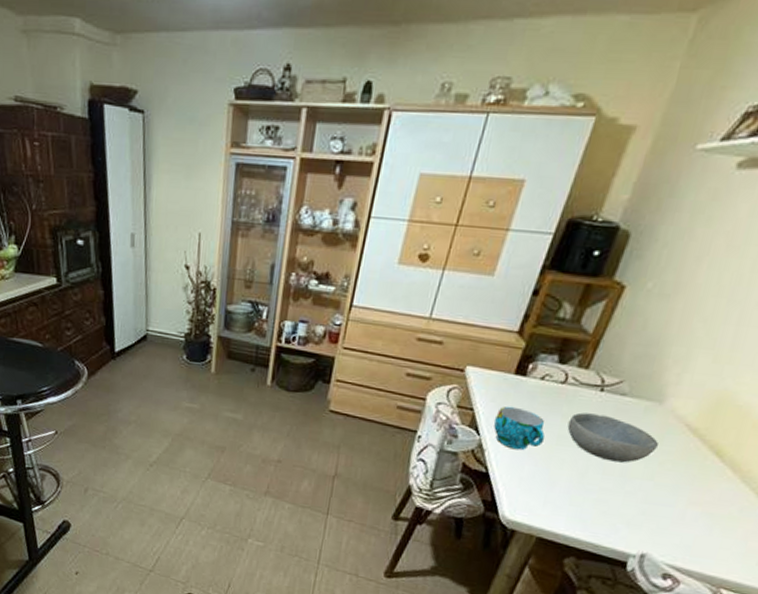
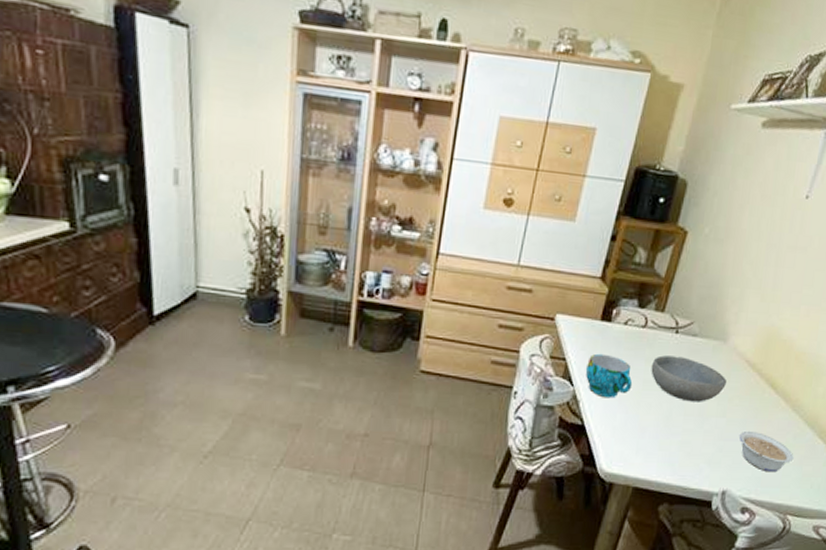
legume: none [667,497,738,544] -> present [739,430,794,473]

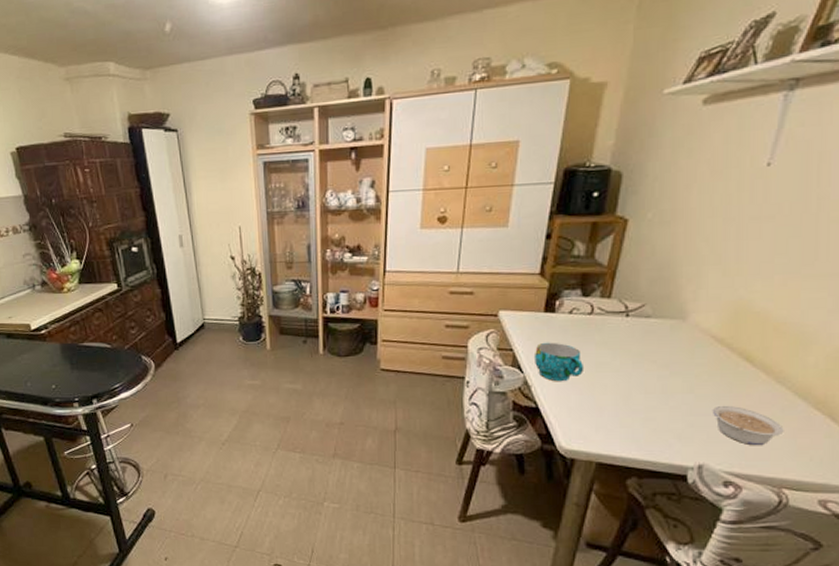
bowl: present [651,355,727,402] -> none [603,338,692,380]

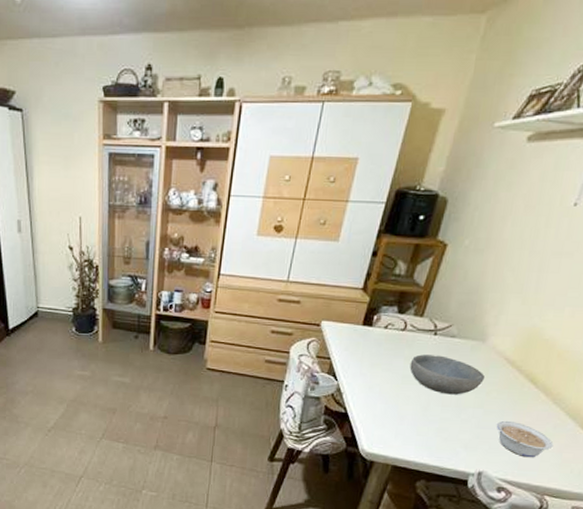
cup: present [533,342,584,382] -> none [348,353,392,391]
bowl: none [603,338,692,380] -> present [409,354,486,395]

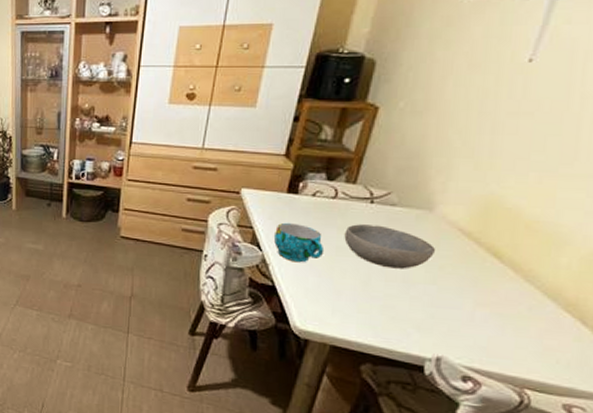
cup: none [348,353,392,391] -> present [273,222,325,263]
legume: present [496,420,553,458] -> none [454,299,530,344]

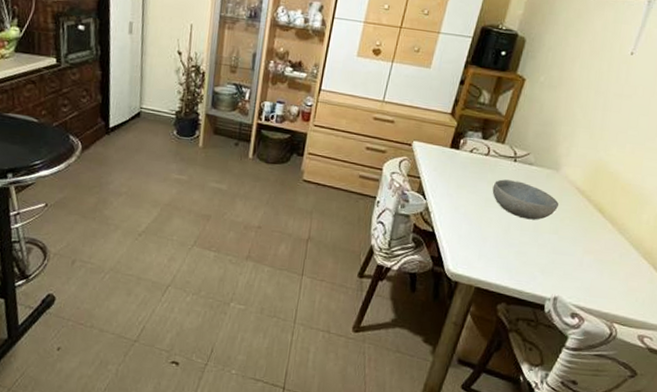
cup: present [273,222,325,263] -> none [436,174,476,212]

